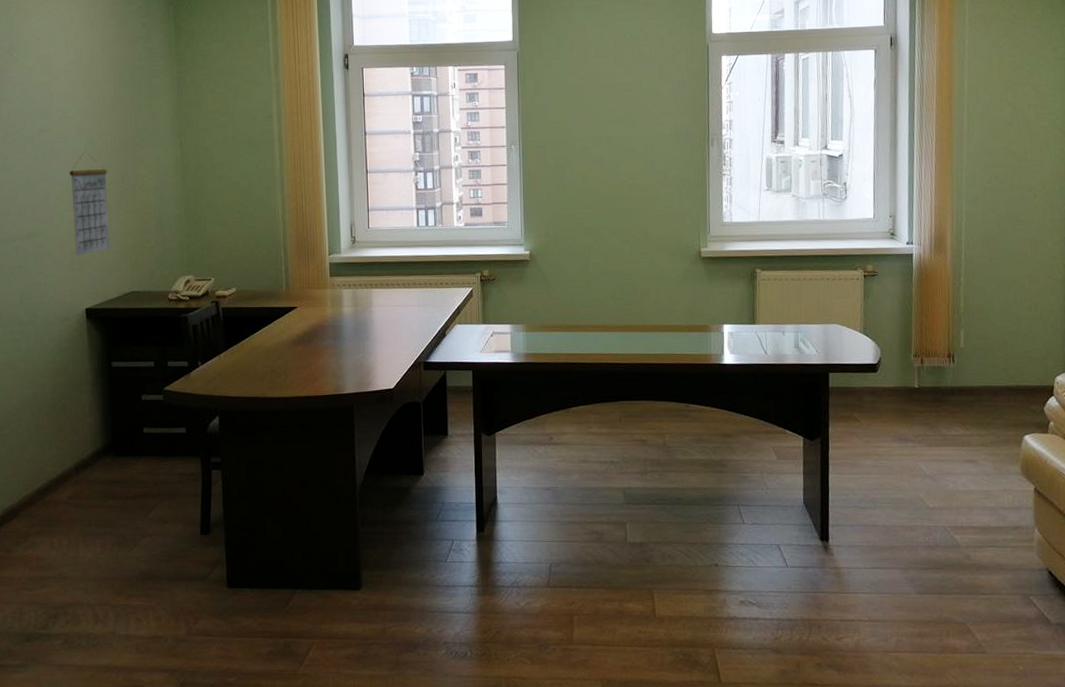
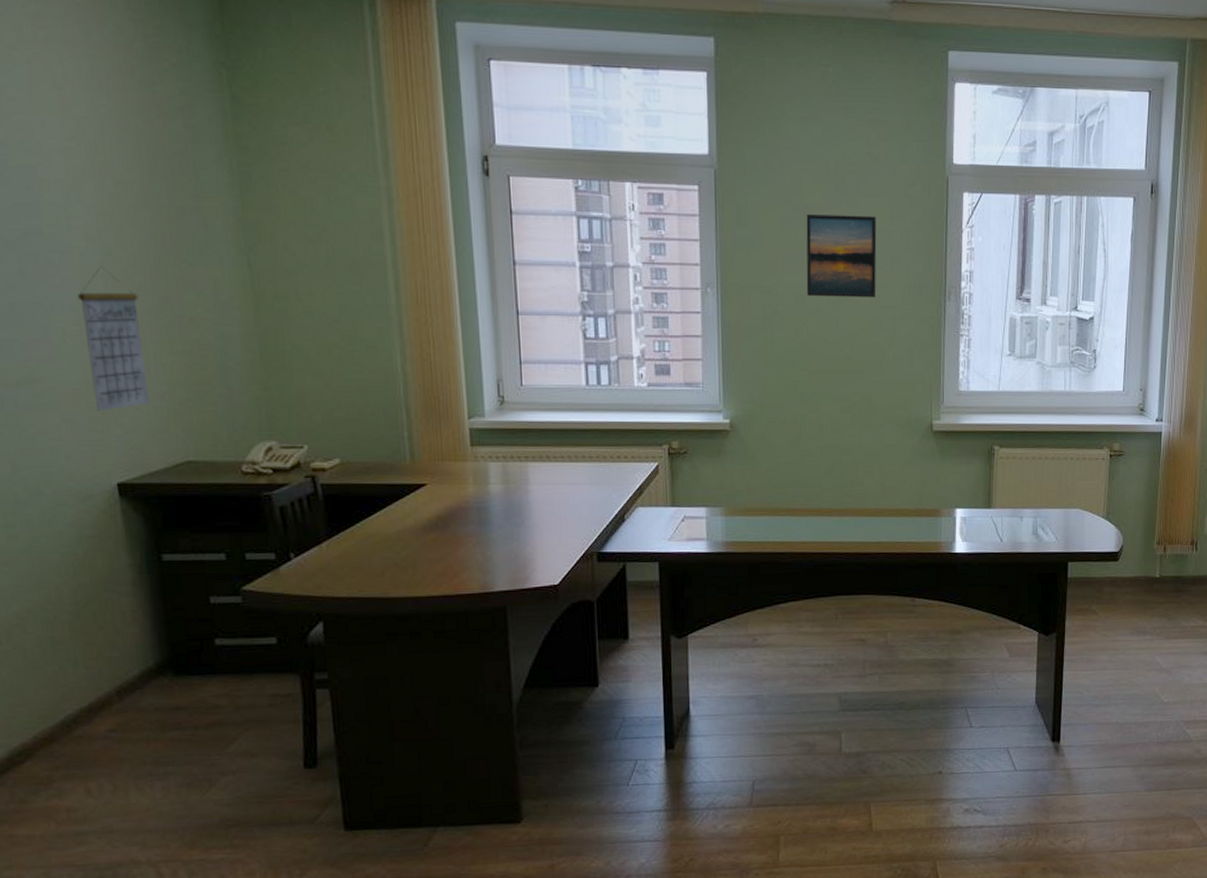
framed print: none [590,80,650,148] -> present [806,214,877,297]

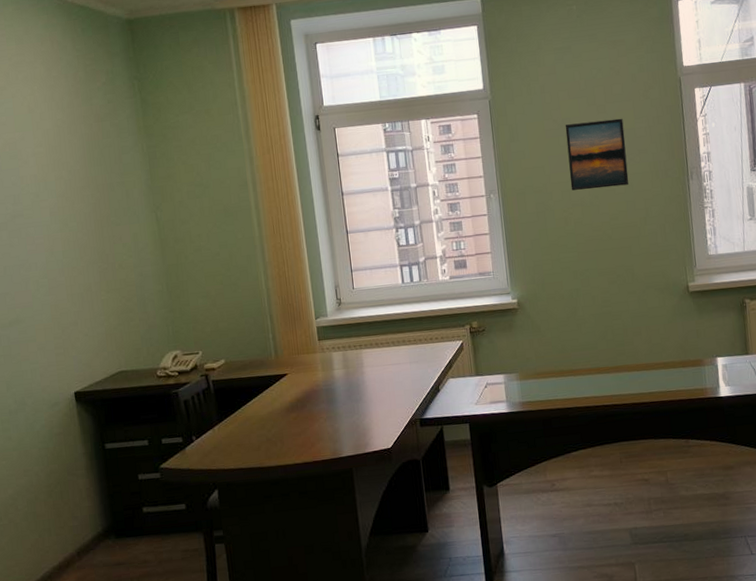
calendar: present [78,266,150,412] -> none [46,233,94,340]

